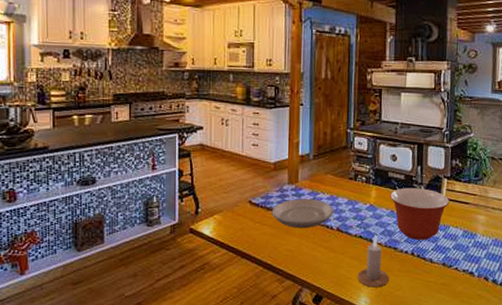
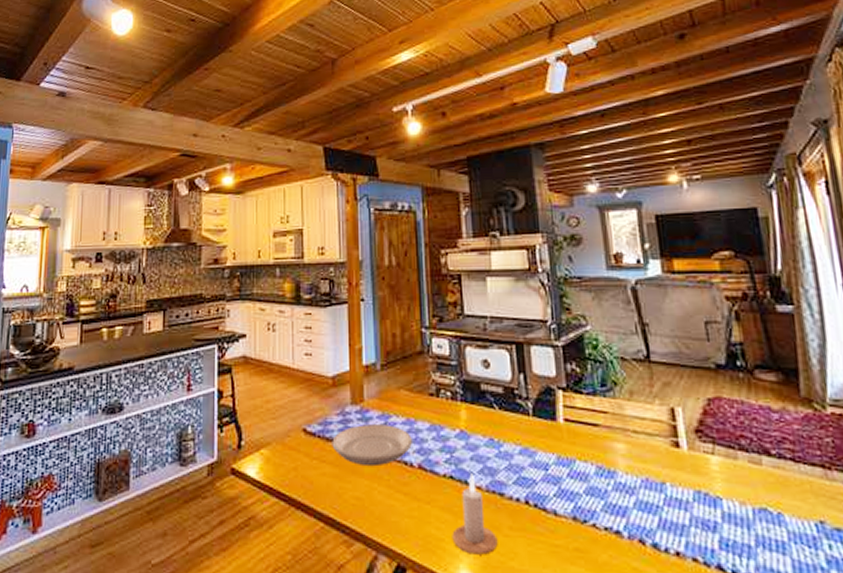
mixing bowl: present [390,187,450,240] -> none [486,405,571,481]

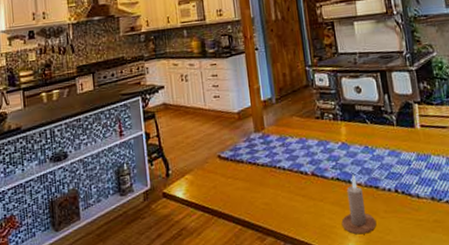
plate: present [332,425,414,467] -> none [242,144,306,179]

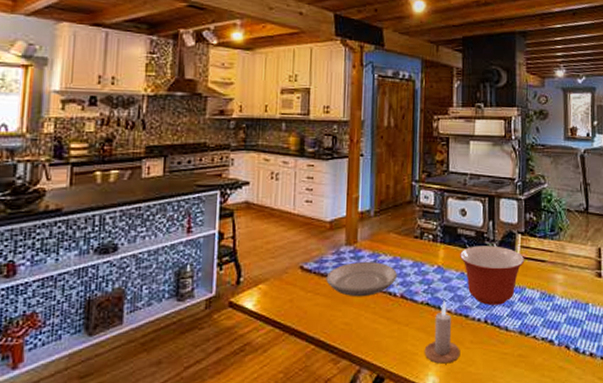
plate: none [242,144,306,179] -> present [326,262,398,297]
mixing bowl: none [361,117,426,175] -> present [460,246,525,305]

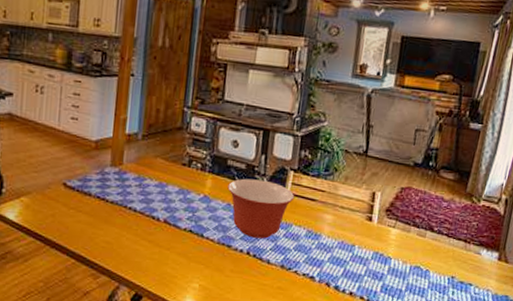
plate: present [326,262,398,297] -> none [89,184,163,219]
candle: present [424,300,461,364] -> none [183,229,220,289]

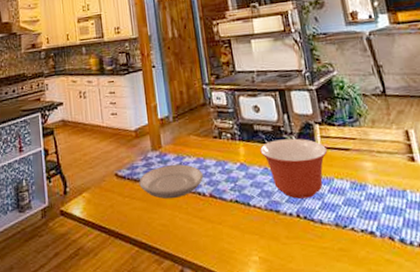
plate: none [89,184,163,219] -> present [139,164,204,199]

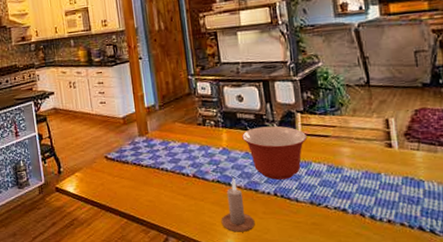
plate: present [139,164,204,199] -> none [127,148,188,179]
candle: none [241,197,278,261] -> present [221,178,255,232]

